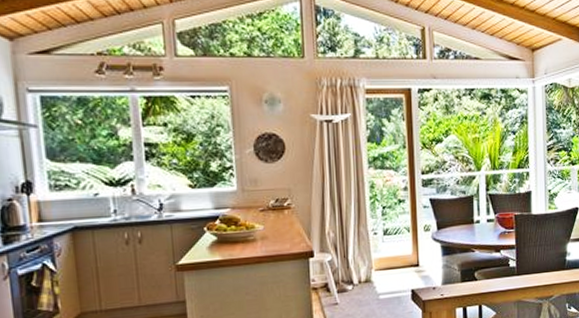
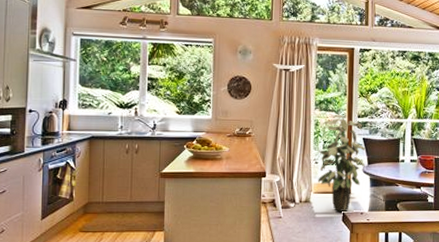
indoor plant: none [376,172,434,289] -> present [318,114,366,212]

